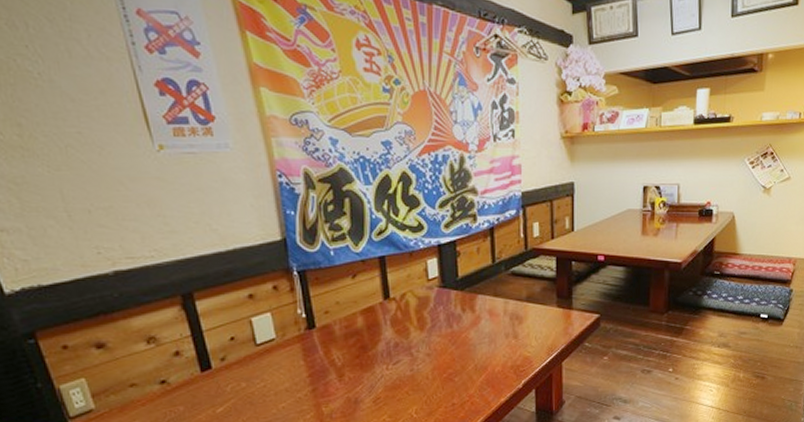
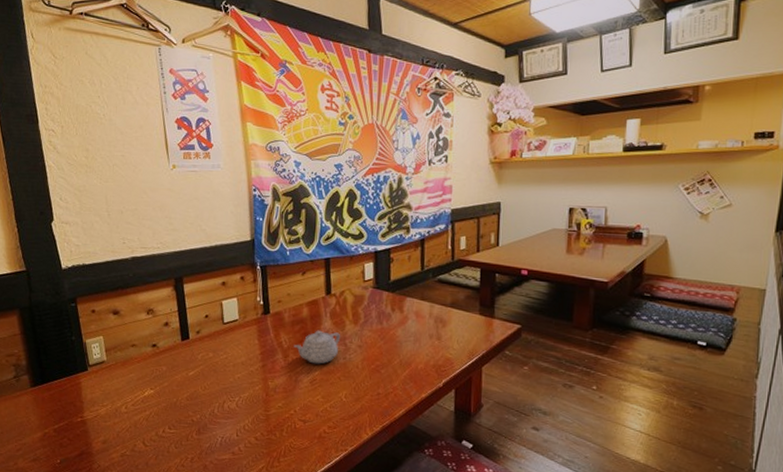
teapot: none [349,341,405,381] -> present [294,330,340,364]

